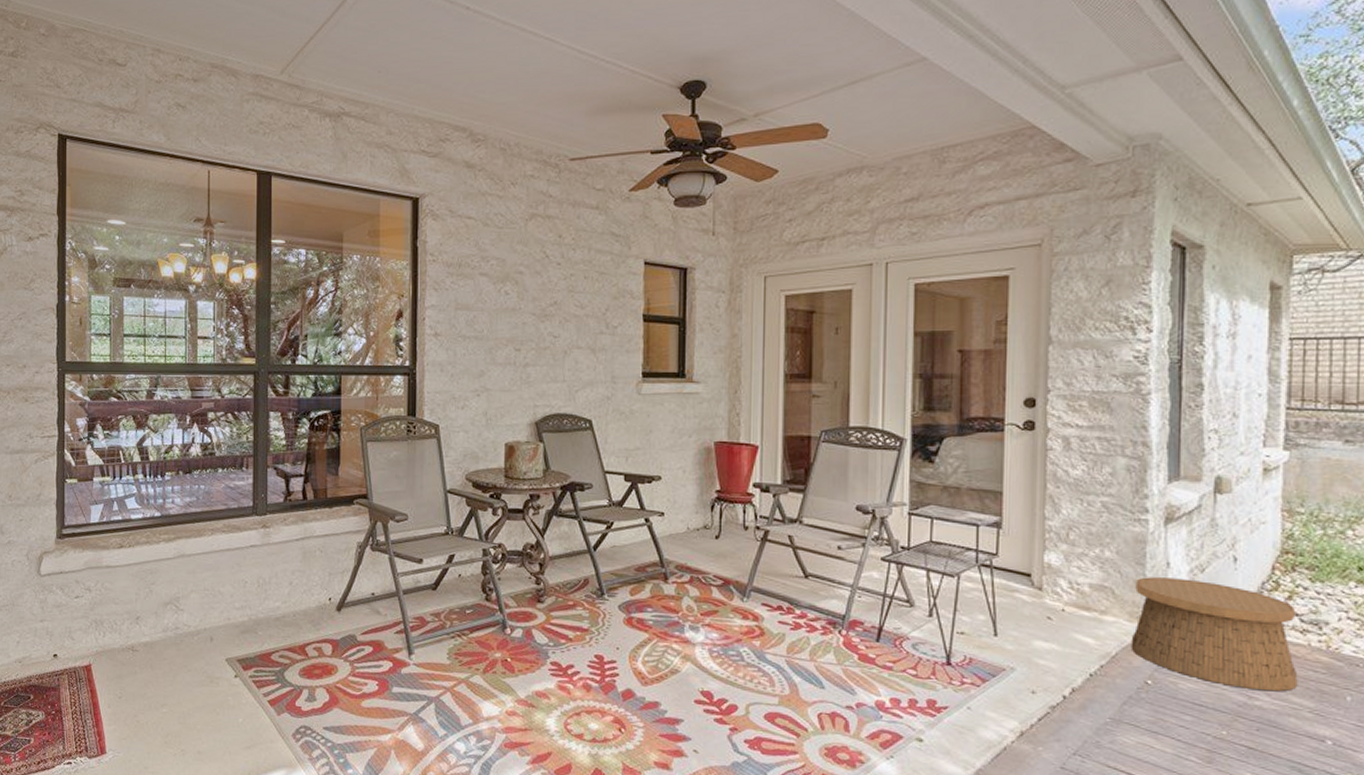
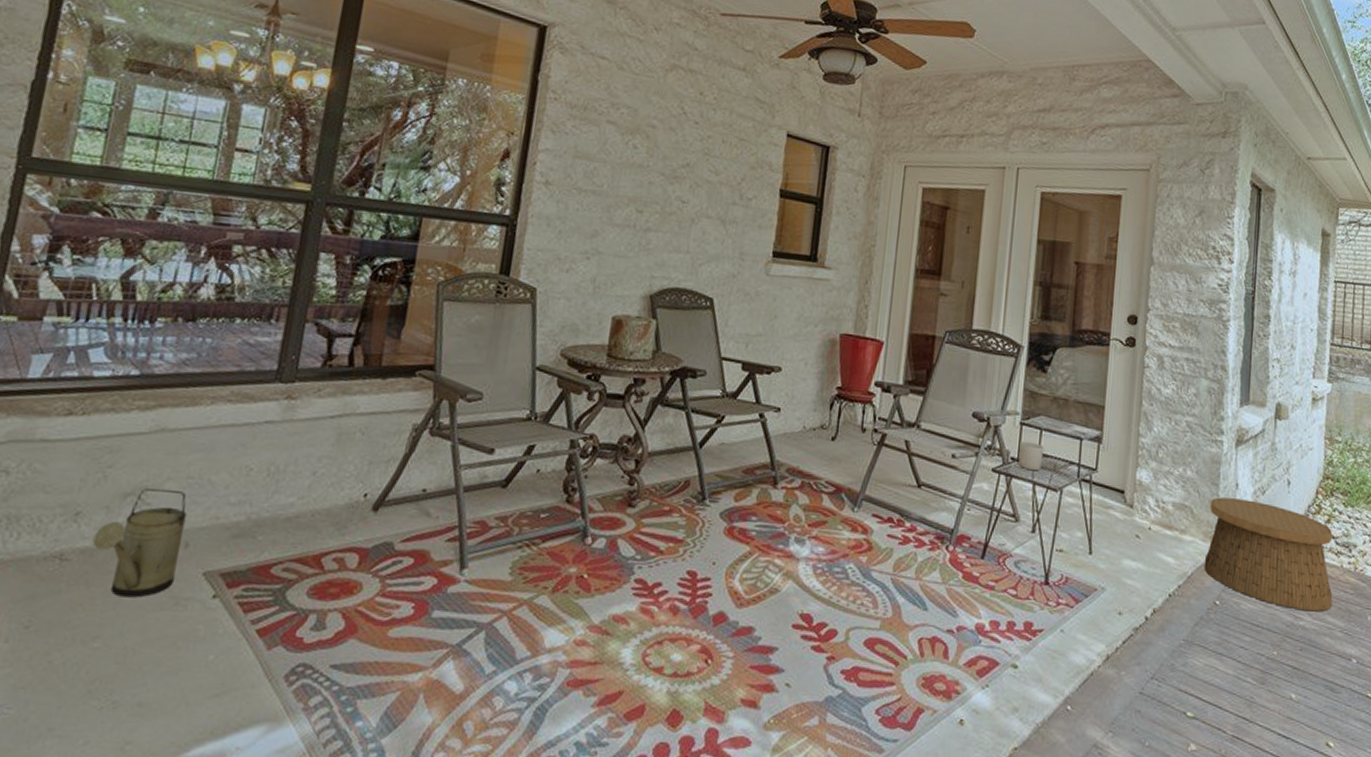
watering can: none [150,598,208,677] -> present [92,488,187,598]
mug: none [909,530,937,559] -> present [1018,440,1044,471]

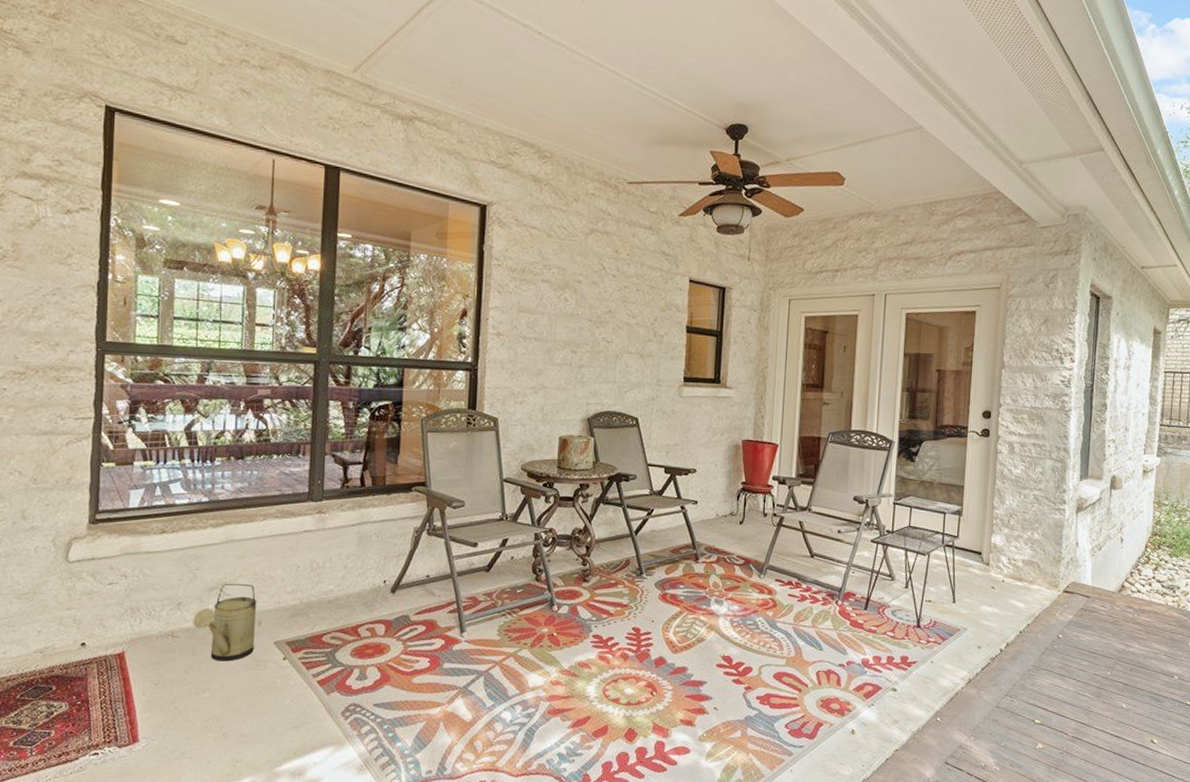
mug: present [1018,440,1044,471] -> none [893,517,914,540]
basket: present [1204,497,1333,612] -> none [1049,554,1159,641]

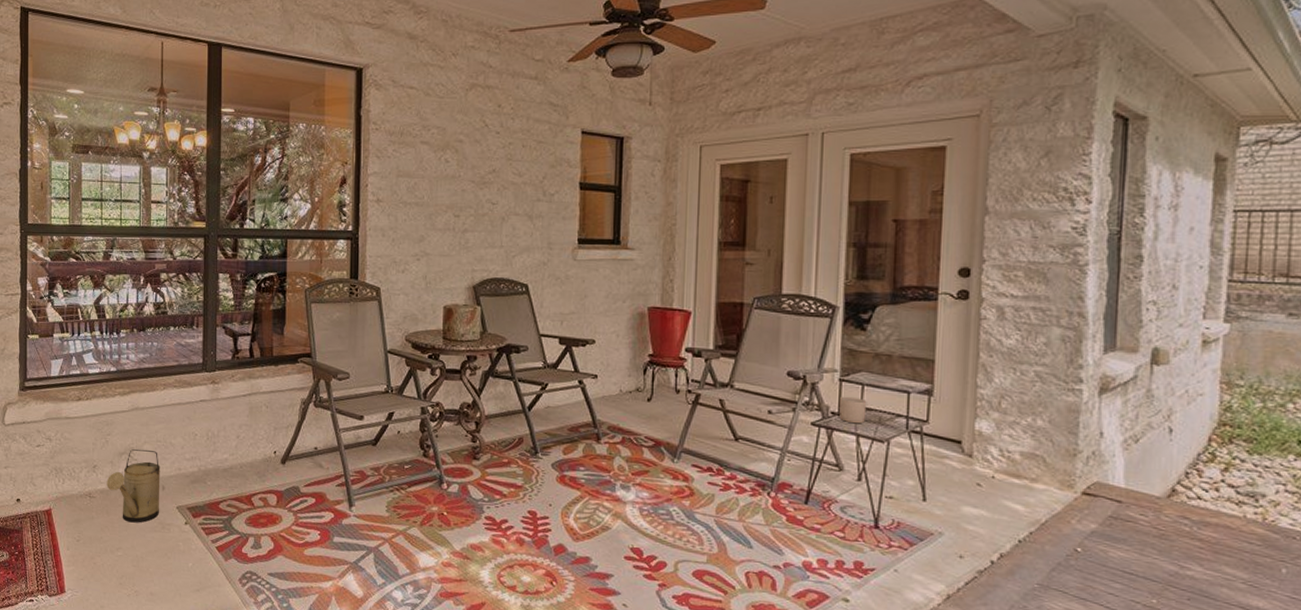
mug: none [893,517,914,540] -> present [839,396,867,424]

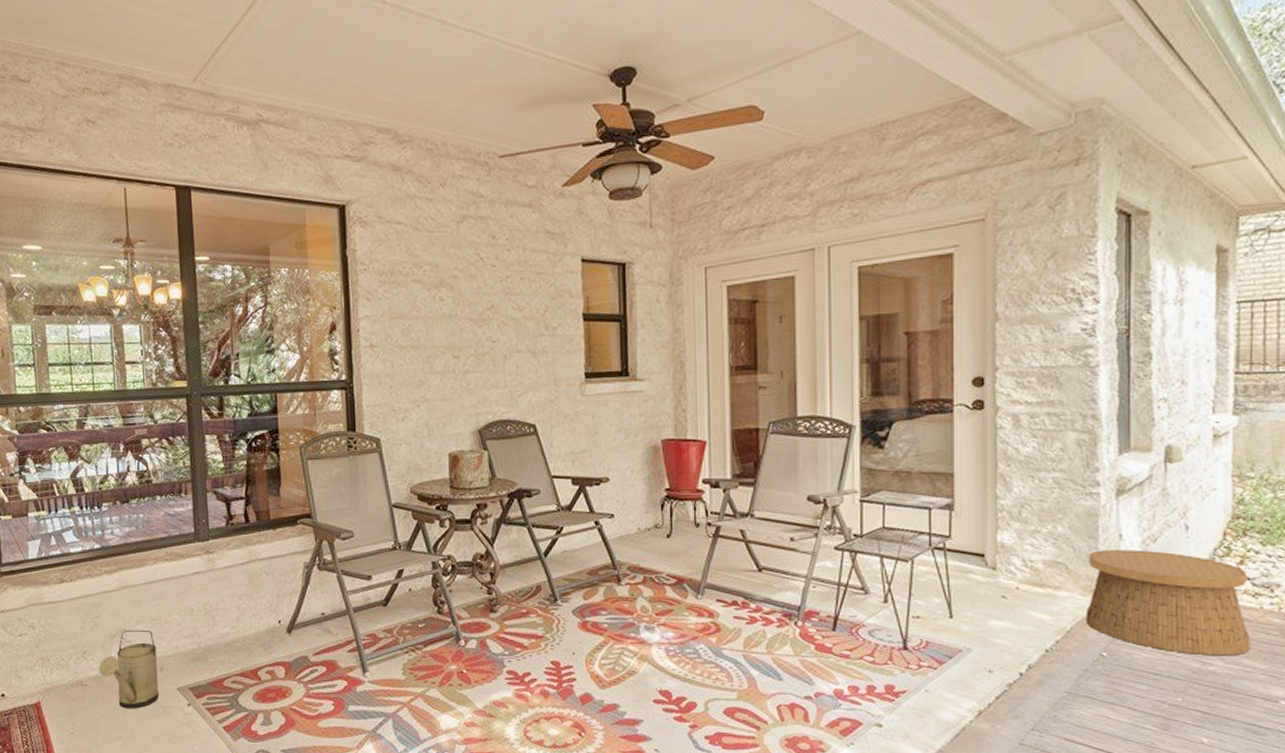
mug: present [839,396,867,424] -> none [862,517,889,545]
basket: none [1061,446,1232,562] -> present [1085,549,1251,656]

